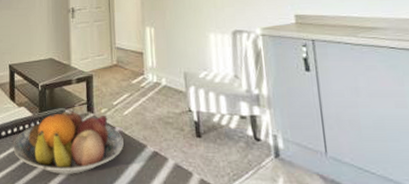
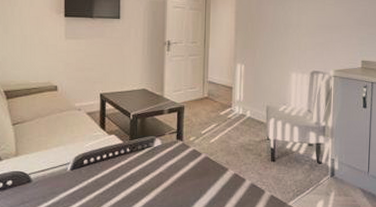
fruit bowl: present [13,108,124,174] -> none [102,136,208,195]

